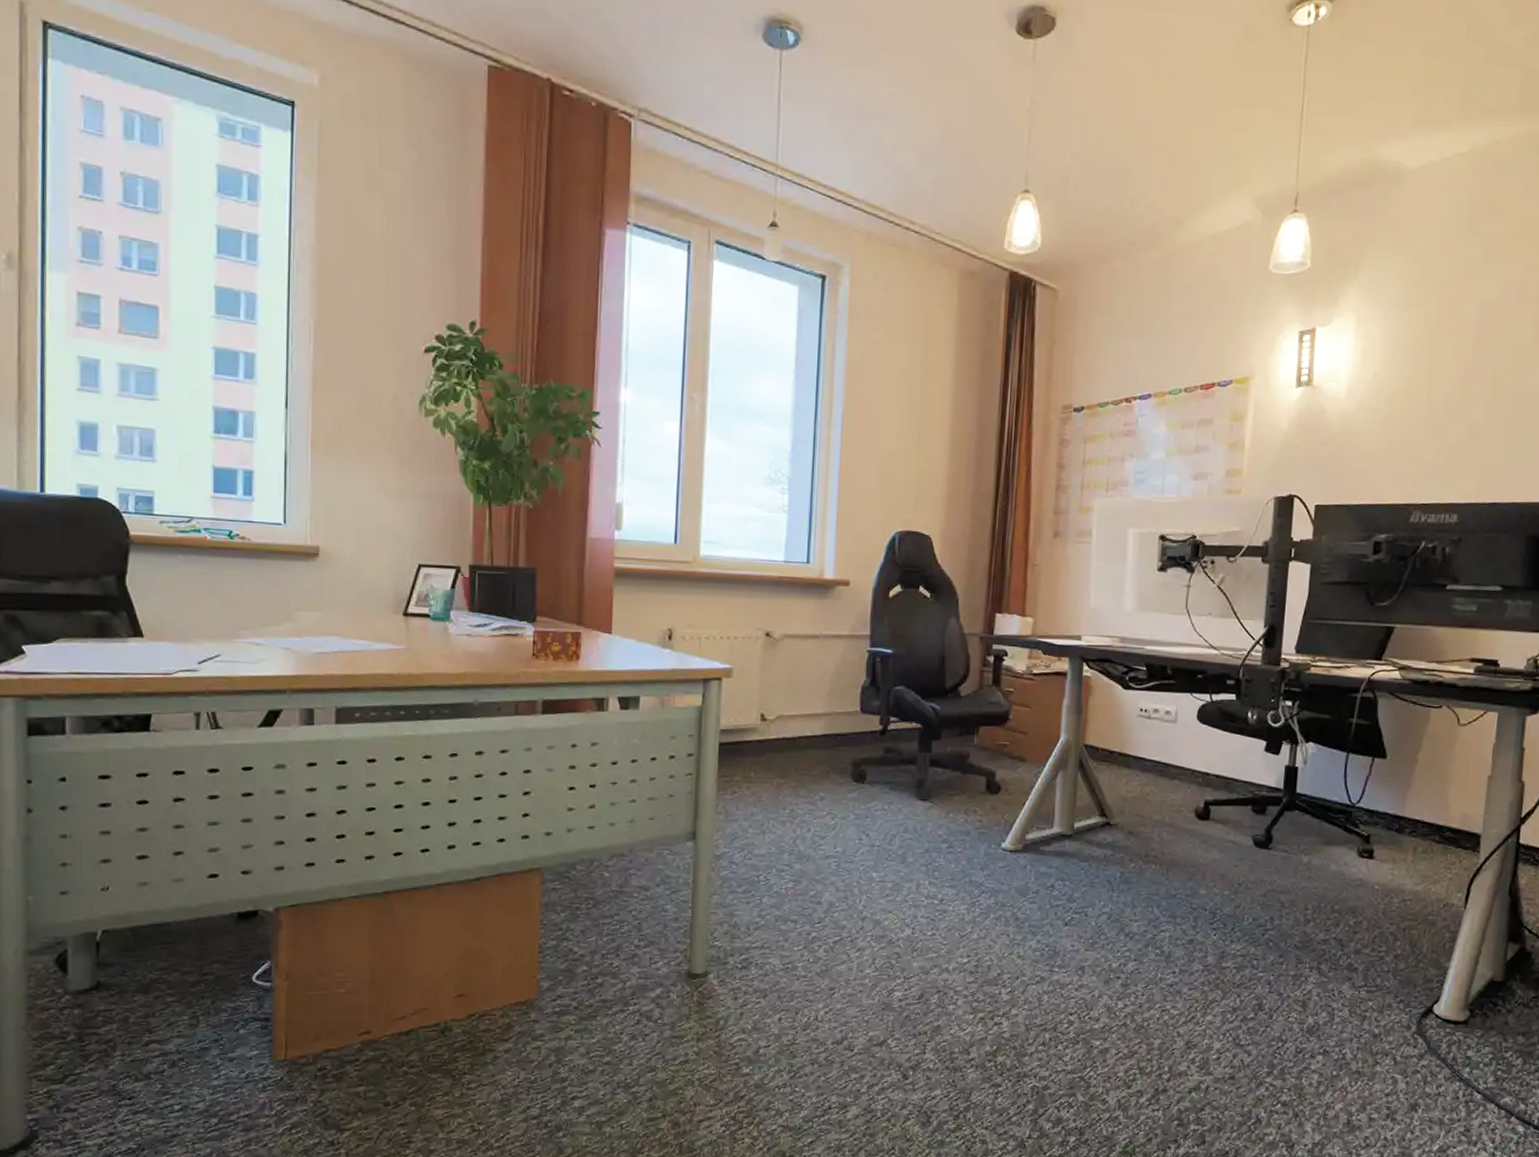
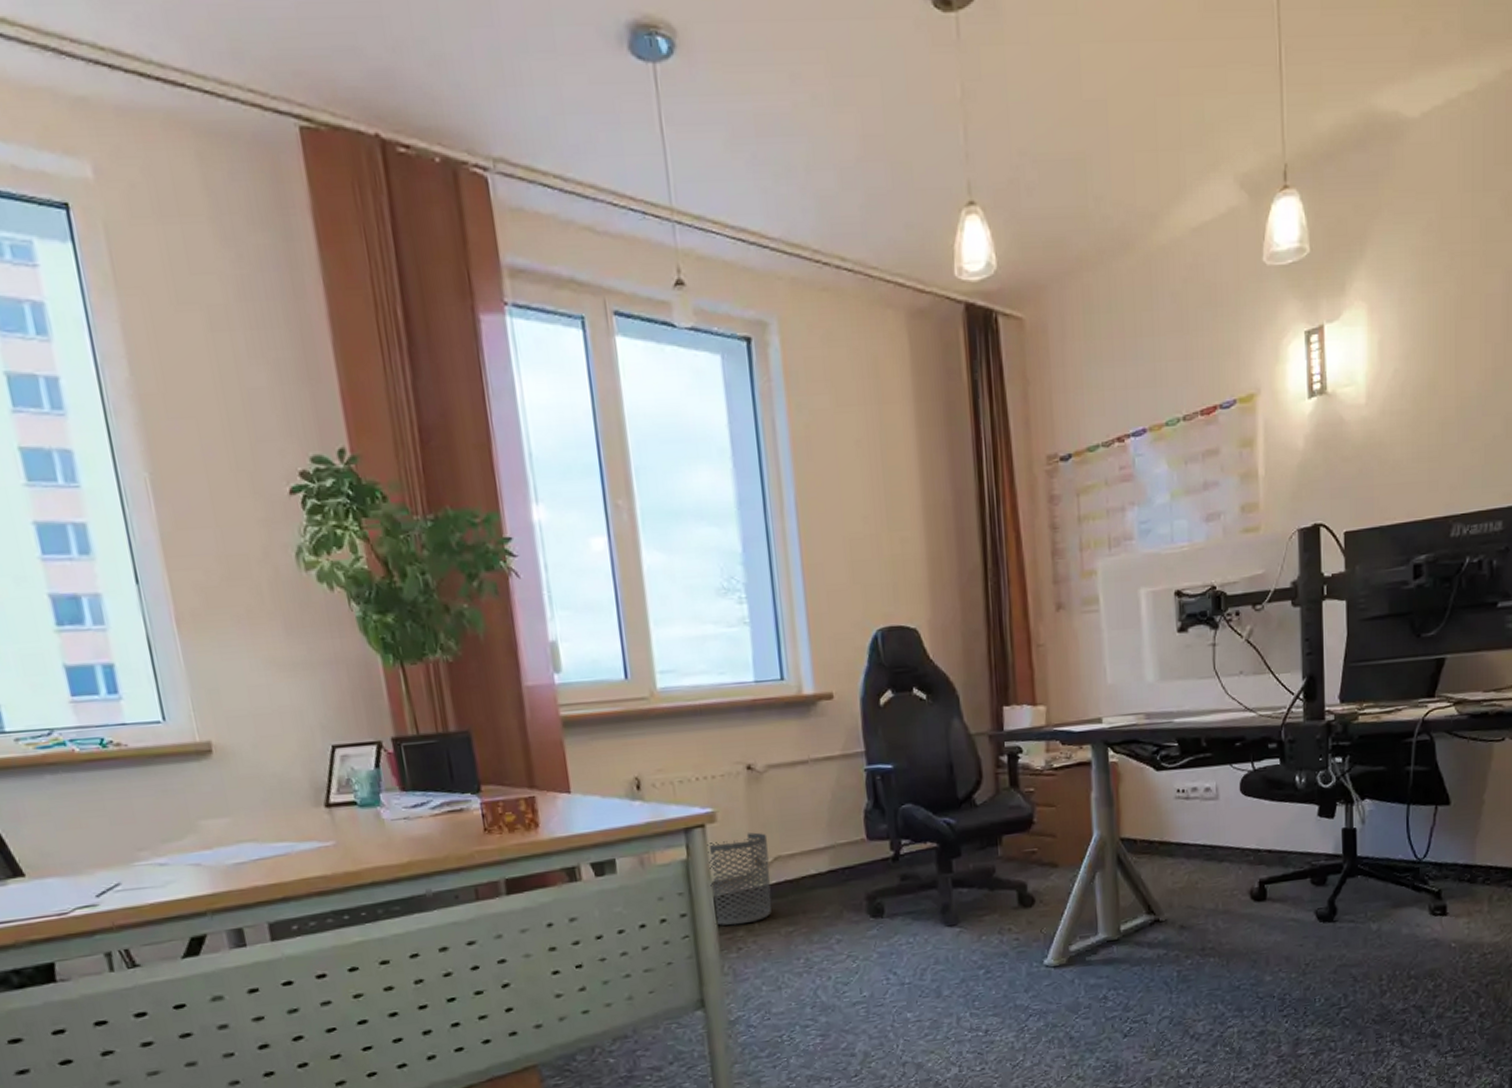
waste bin: none [716,691,774,771] -> present [707,832,772,926]

